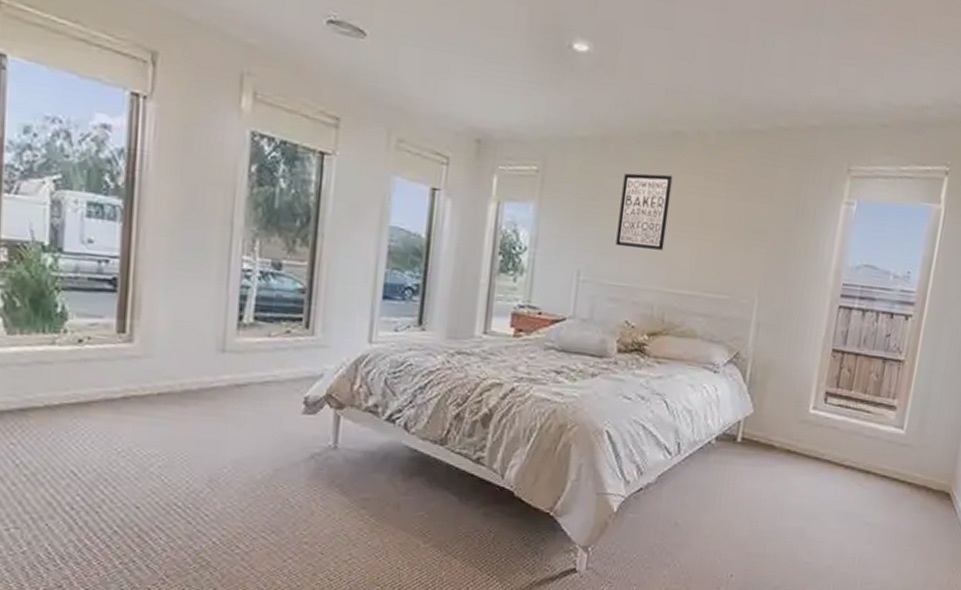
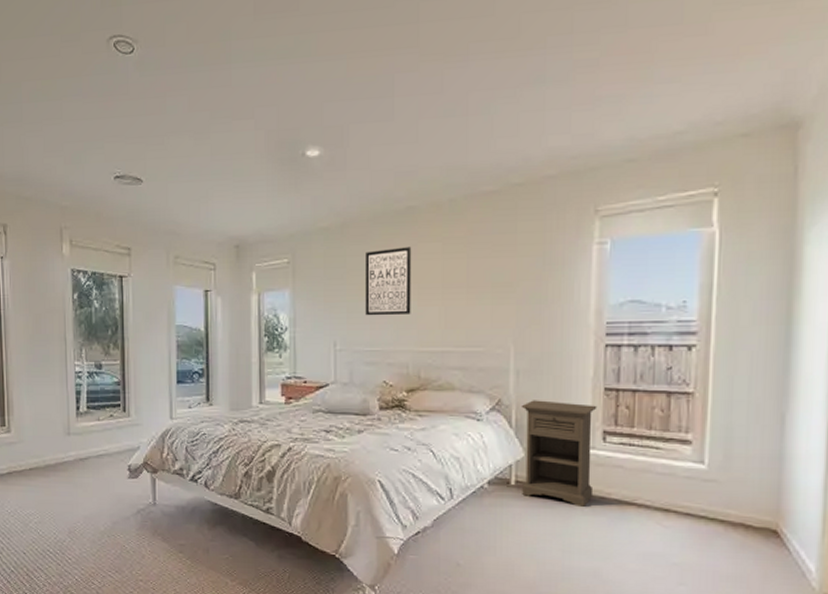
nightstand: none [746,355,824,468] -> present [521,400,597,508]

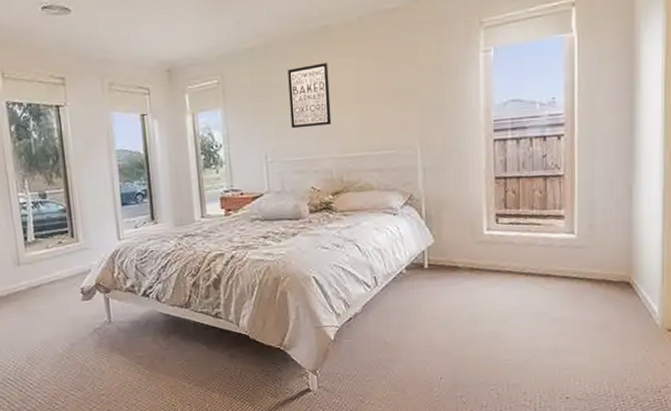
nightstand: present [521,400,597,508] -> none [429,192,491,281]

